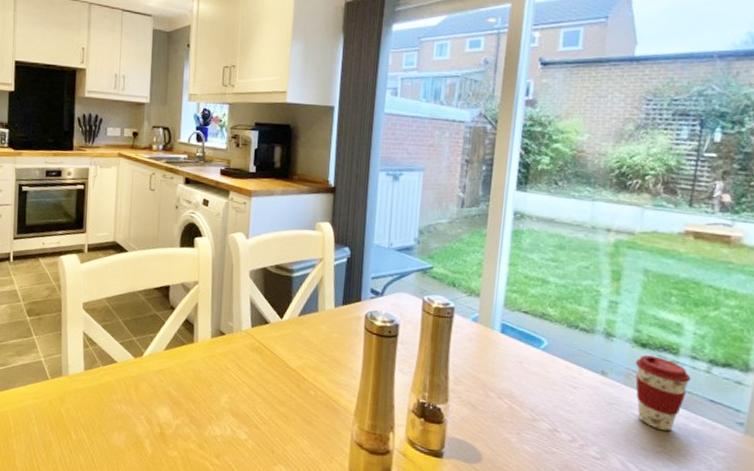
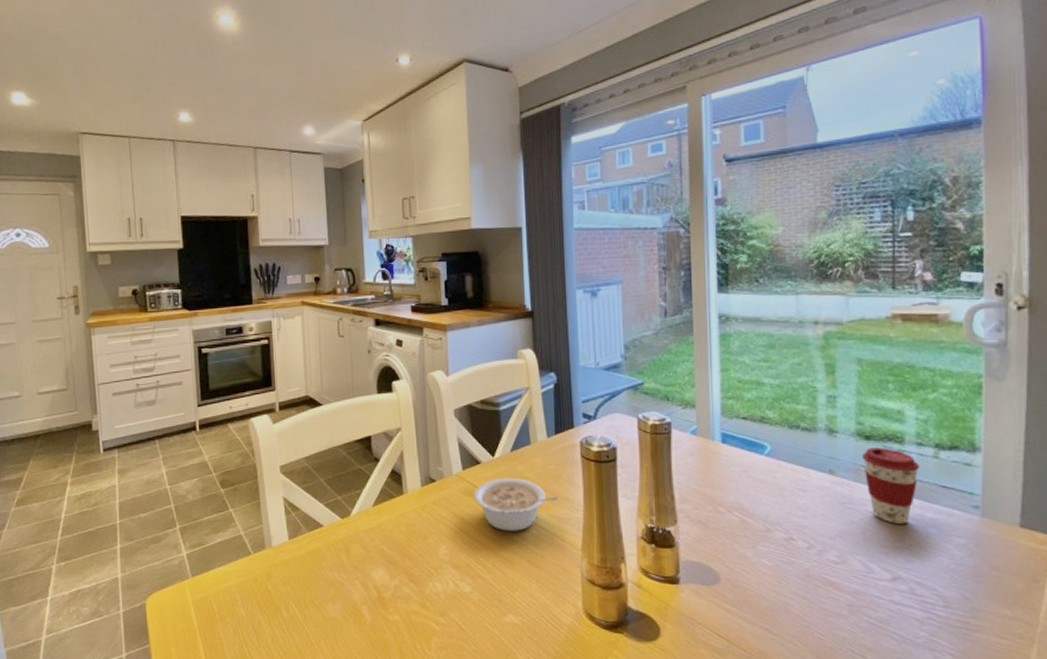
legume: none [259,339,339,390] -> present [474,477,559,531]

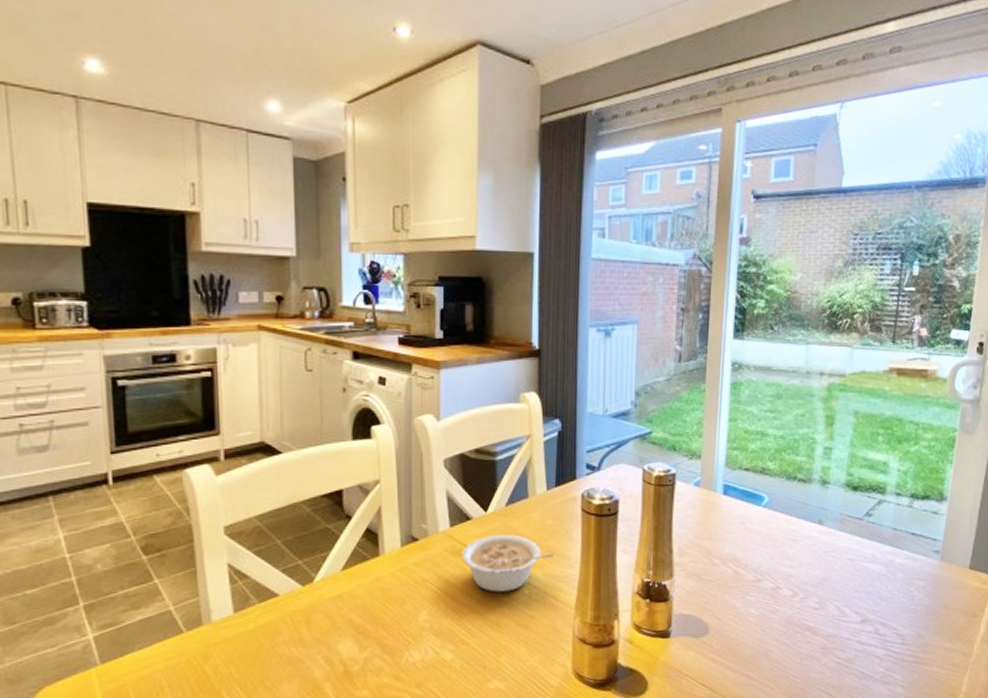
coffee cup: present [861,447,920,525] -> none [848,498,896,571]

